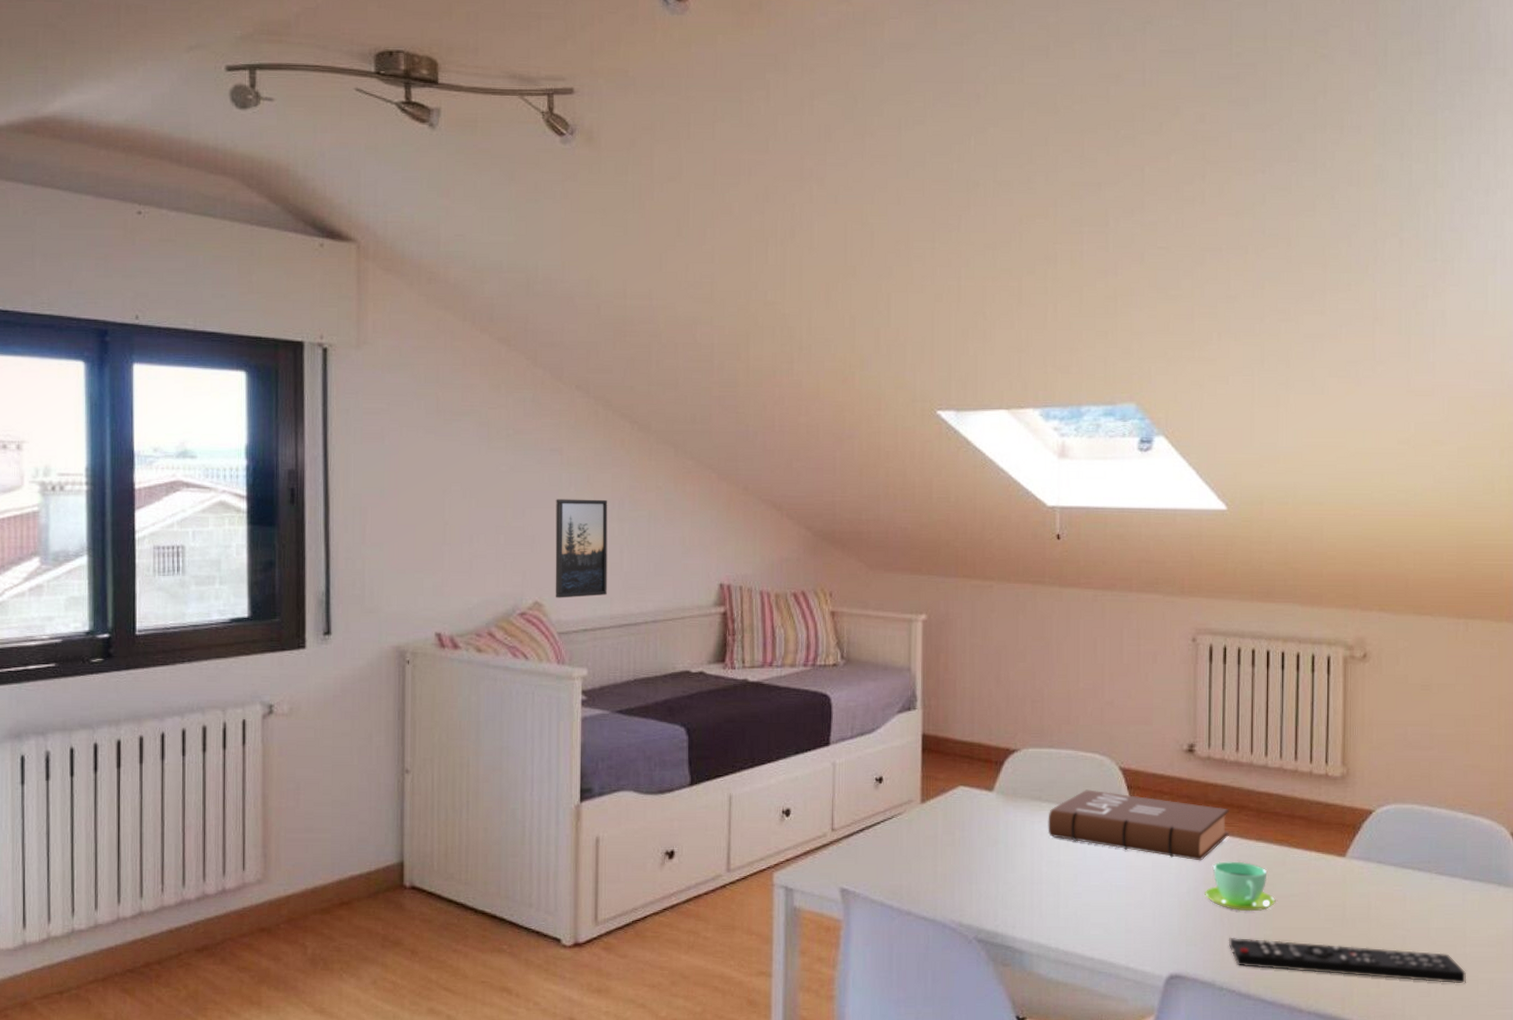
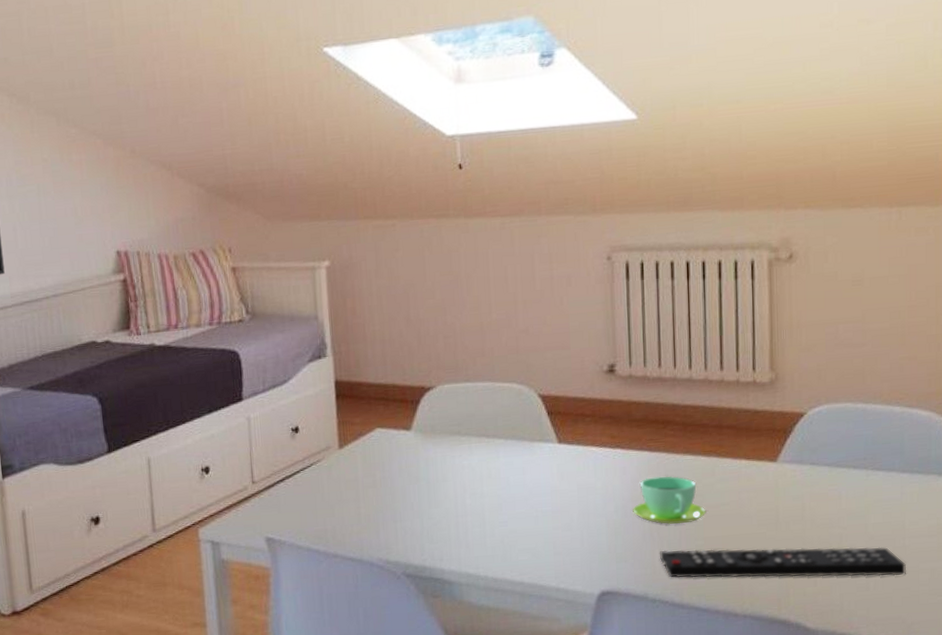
book: present [1048,789,1229,861] -> none [468,419,655,480]

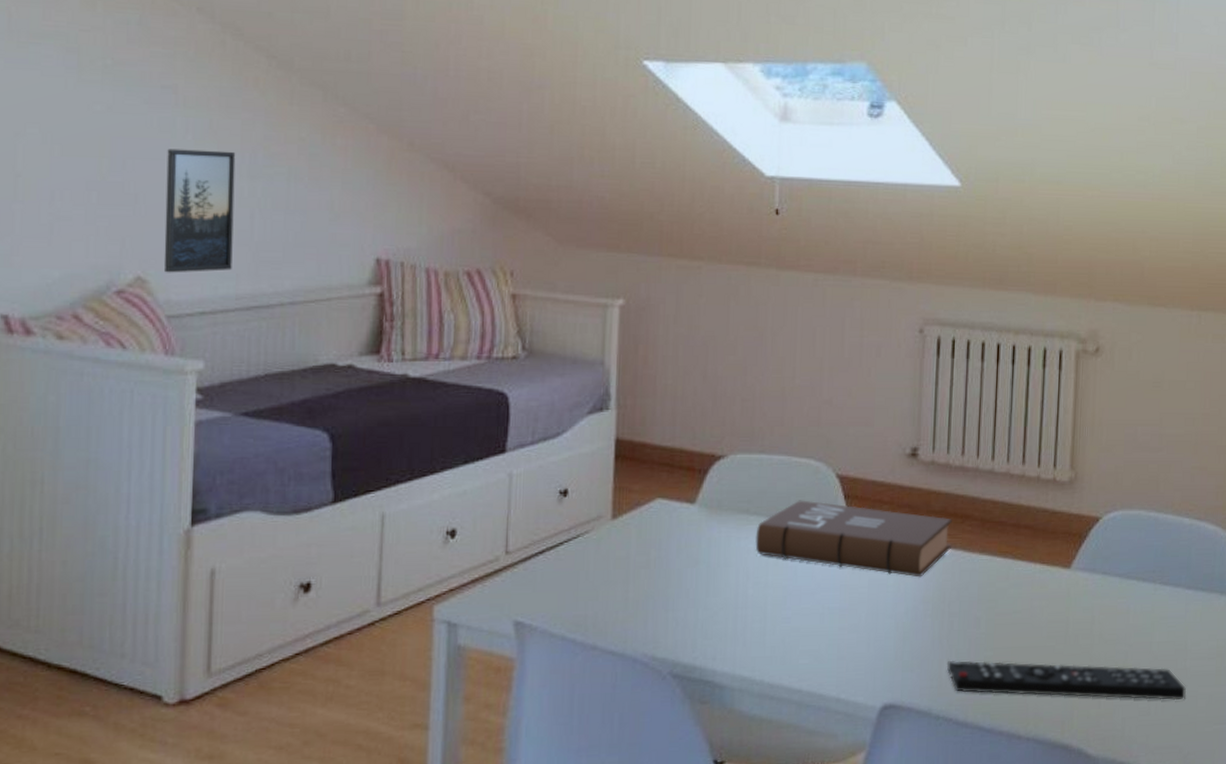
book: none [468,419,655,480] -> present [755,500,952,578]
cup: present [633,476,706,525] -> none [923,576,998,632]

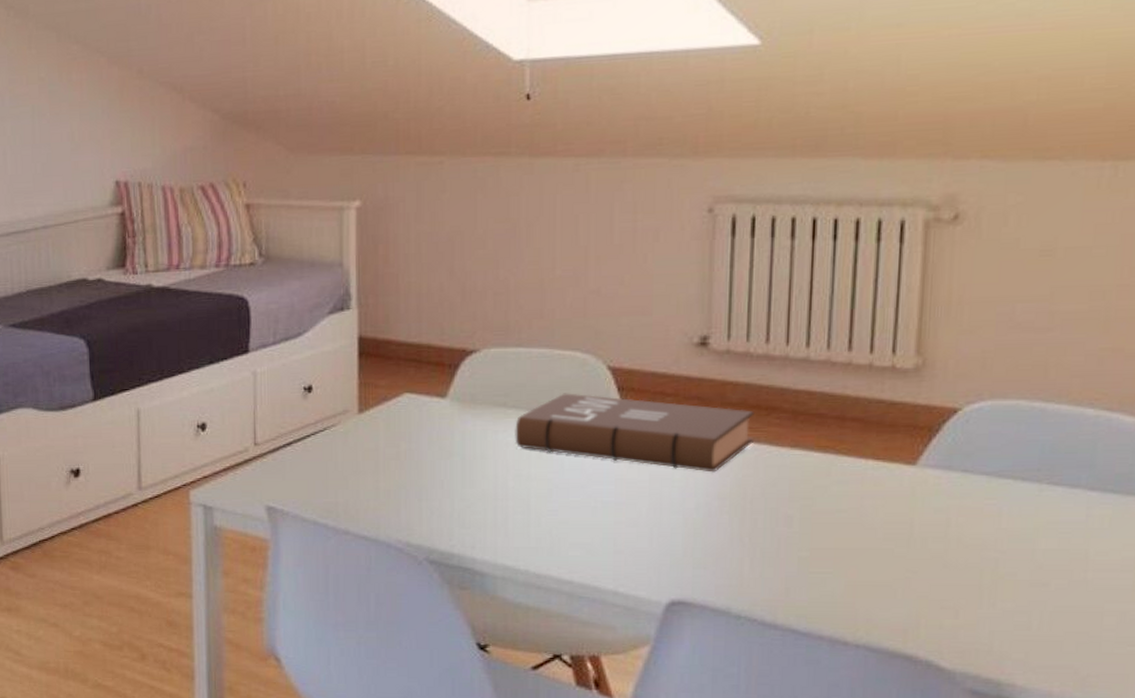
remote control: present [947,660,1186,701] -> none [750,559,1085,616]

